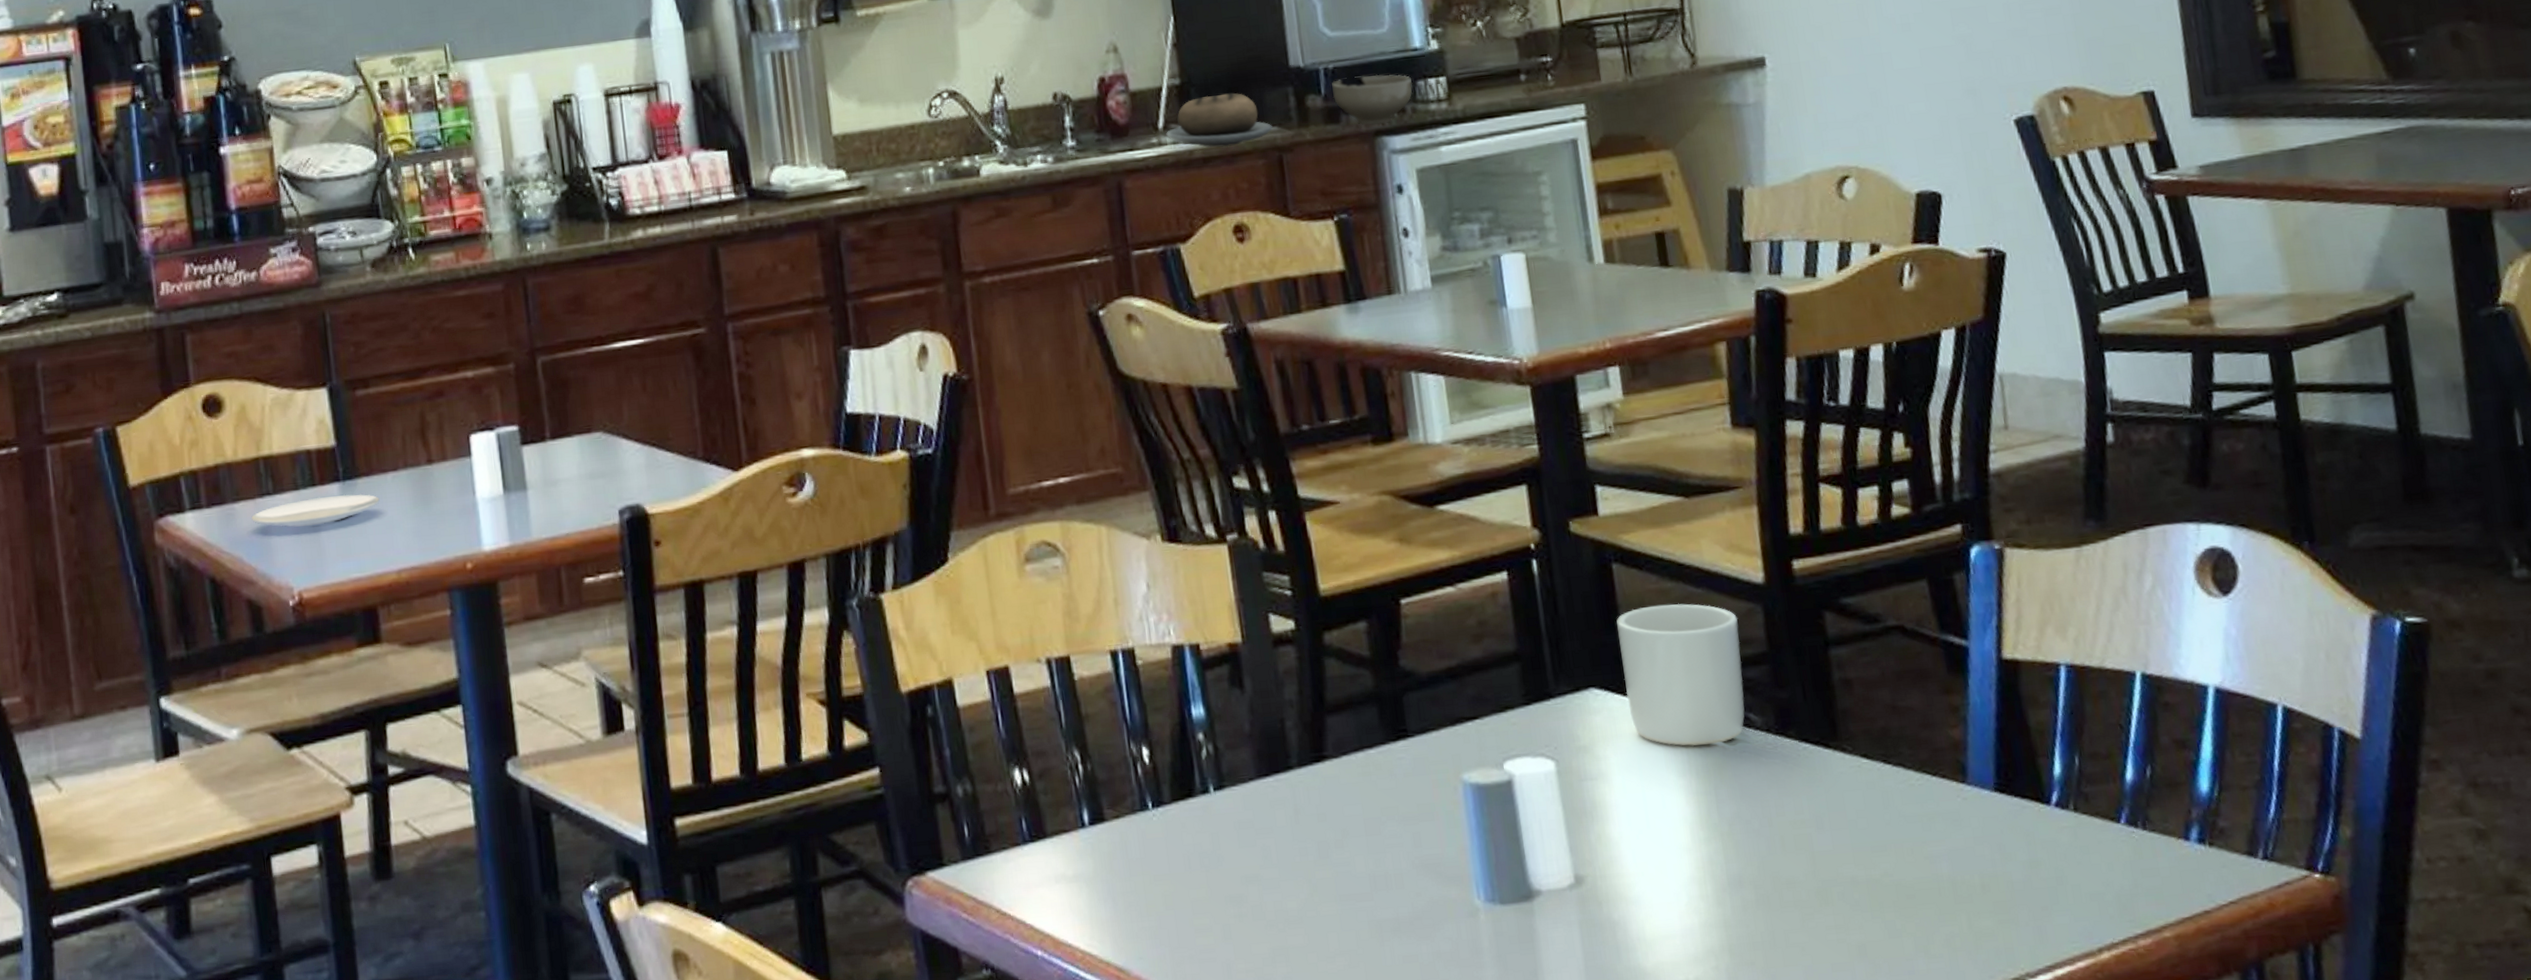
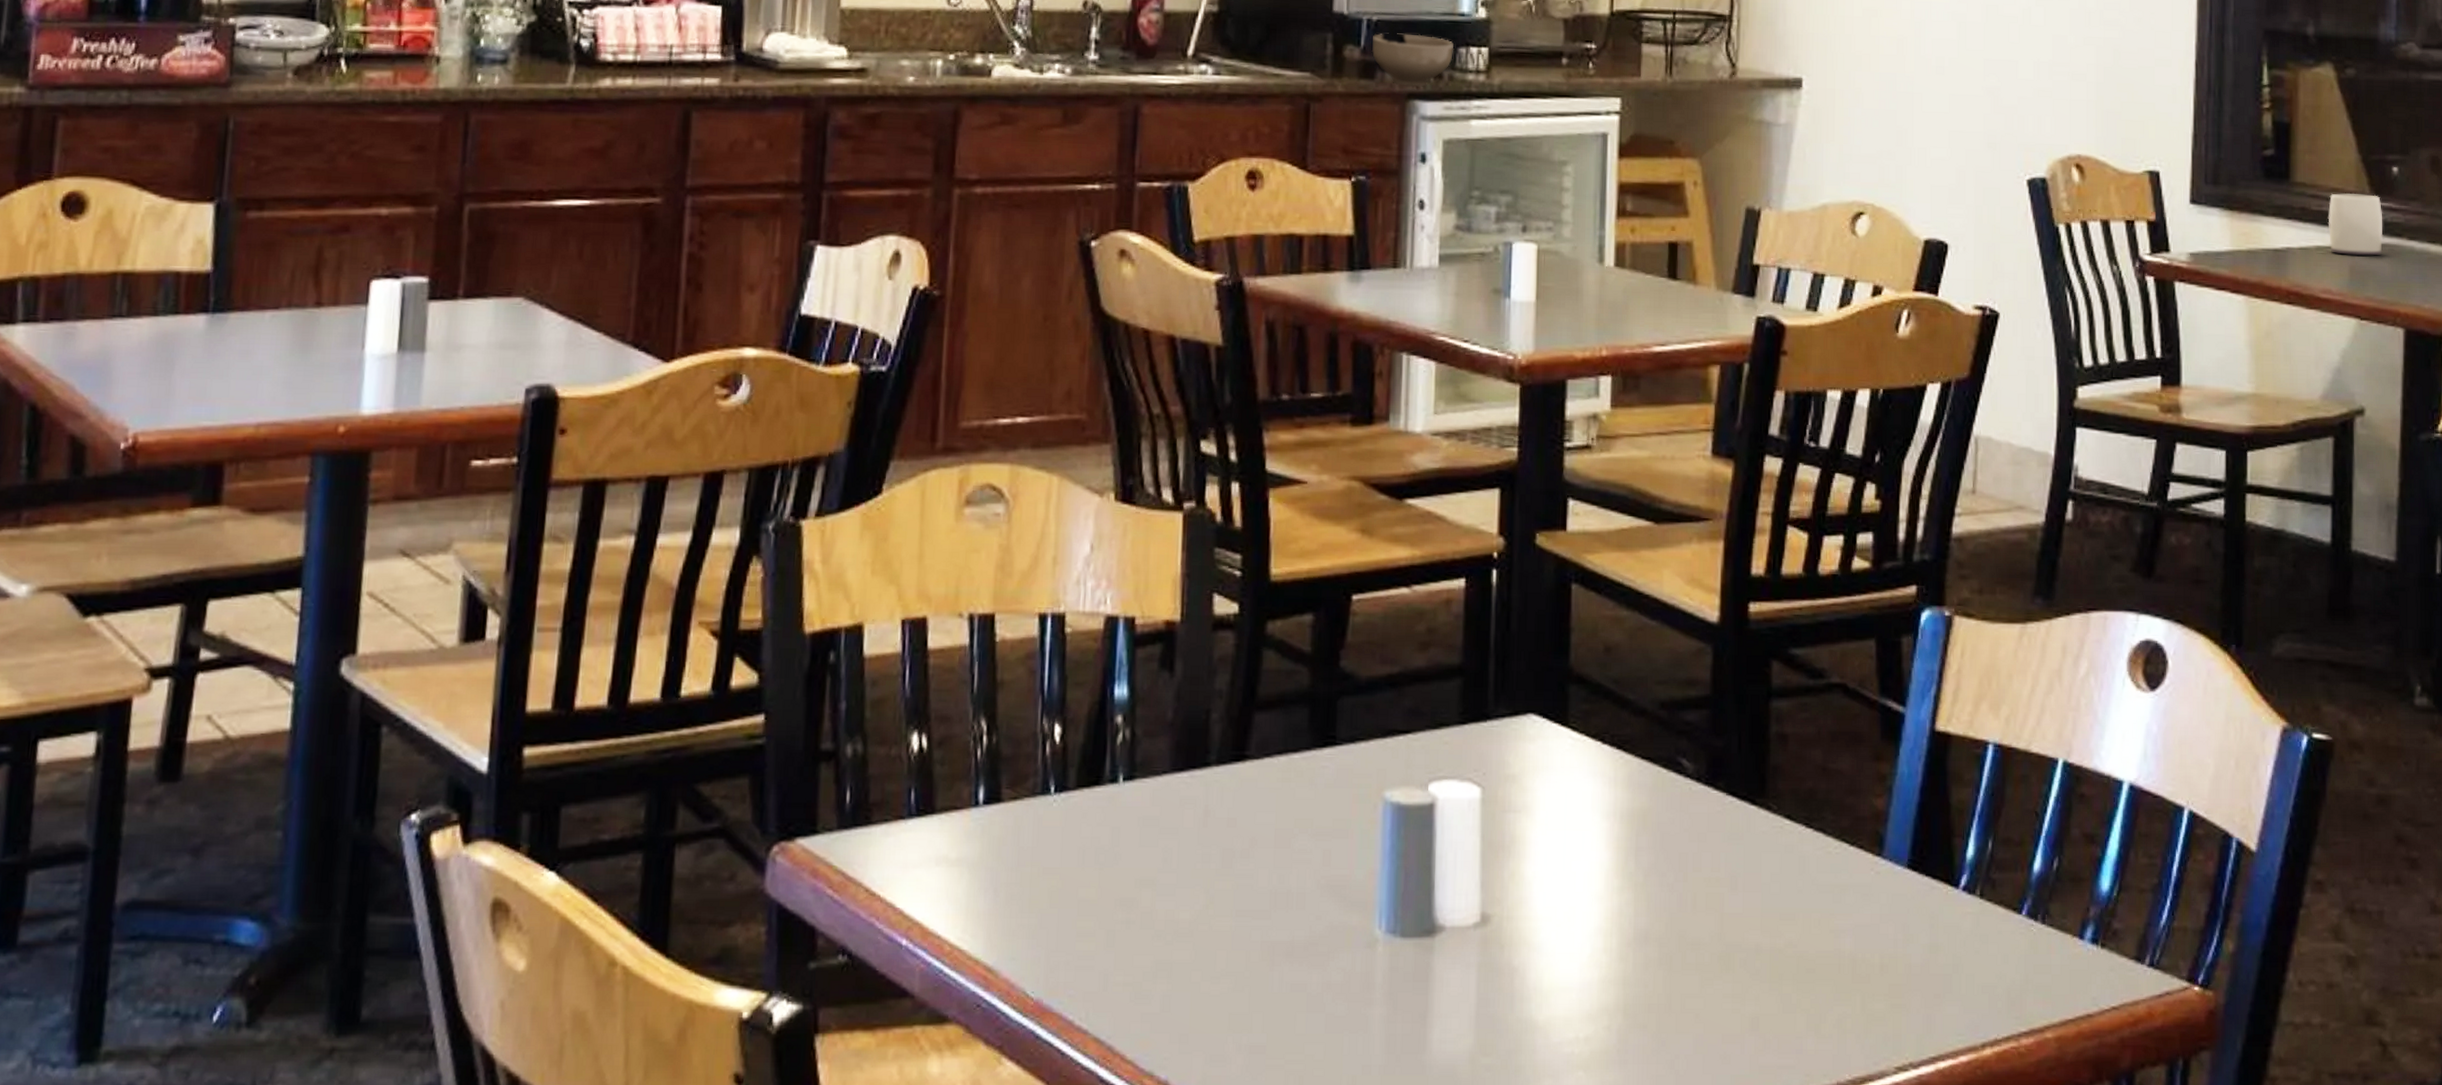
plate: present [251,494,380,527] -> none [94,327,252,360]
bread: present [1166,93,1273,148] -> none [1194,29,1305,87]
mug: present [1616,603,1745,746] -> none [1564,633,1686,787]
mug: none [2343,79,2410,144] -> present [2328,193,2383,256]

